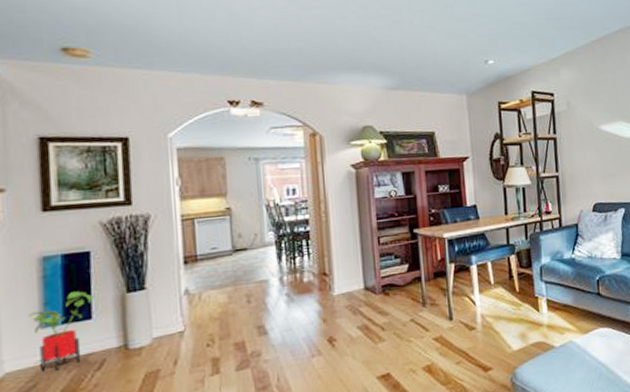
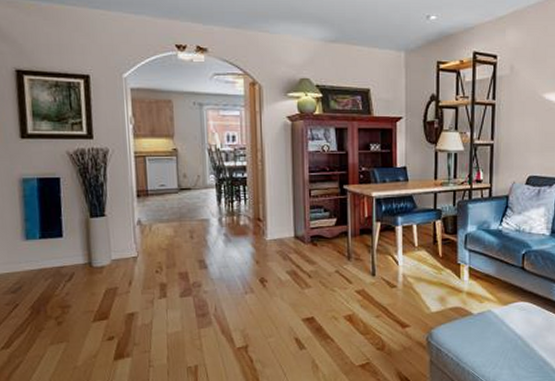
house plant: present [28,291,97,371] -> none [13,212,66,277]

